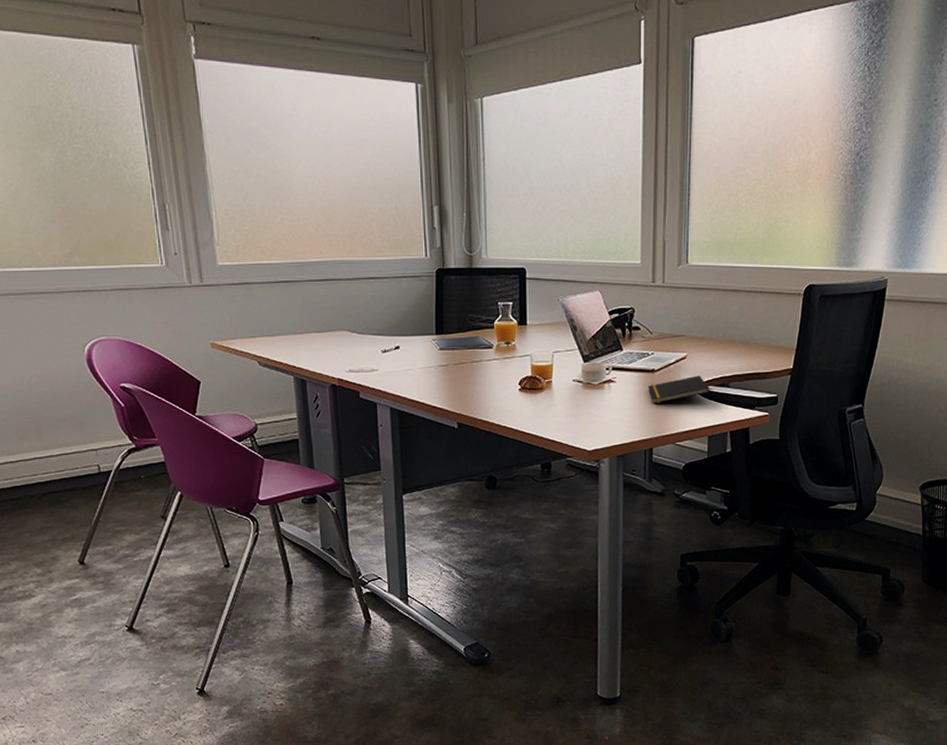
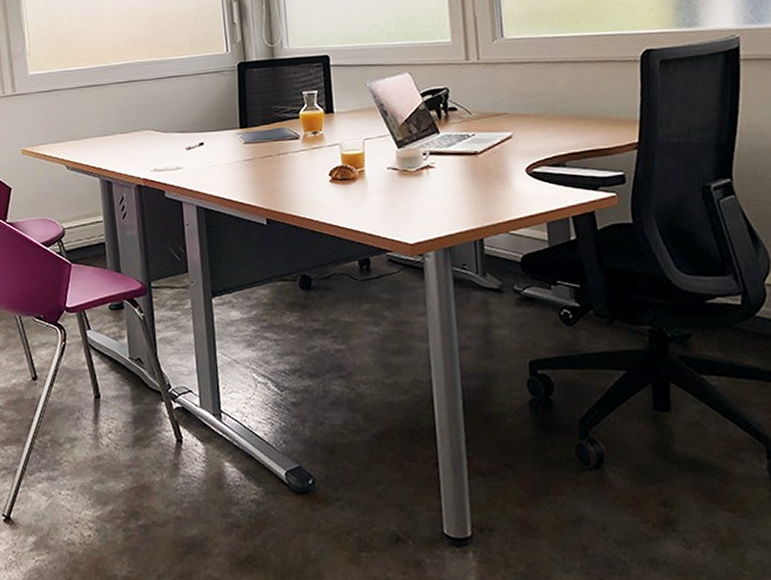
notepad: present [647,375,710,403] -> none [471,155,543,189]

